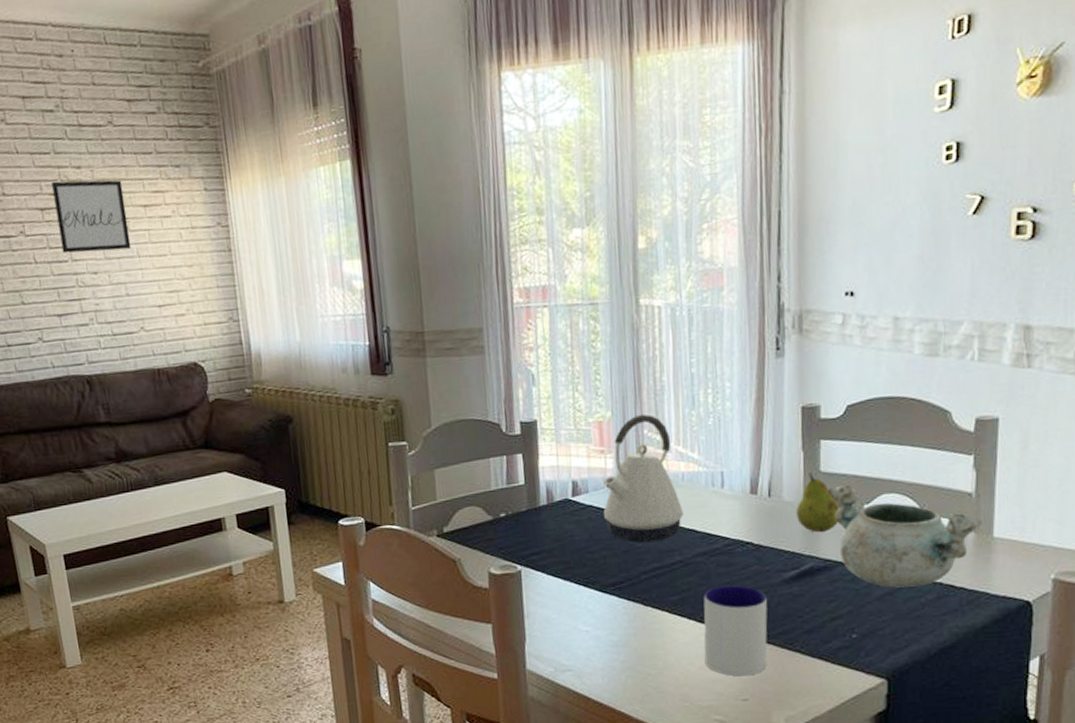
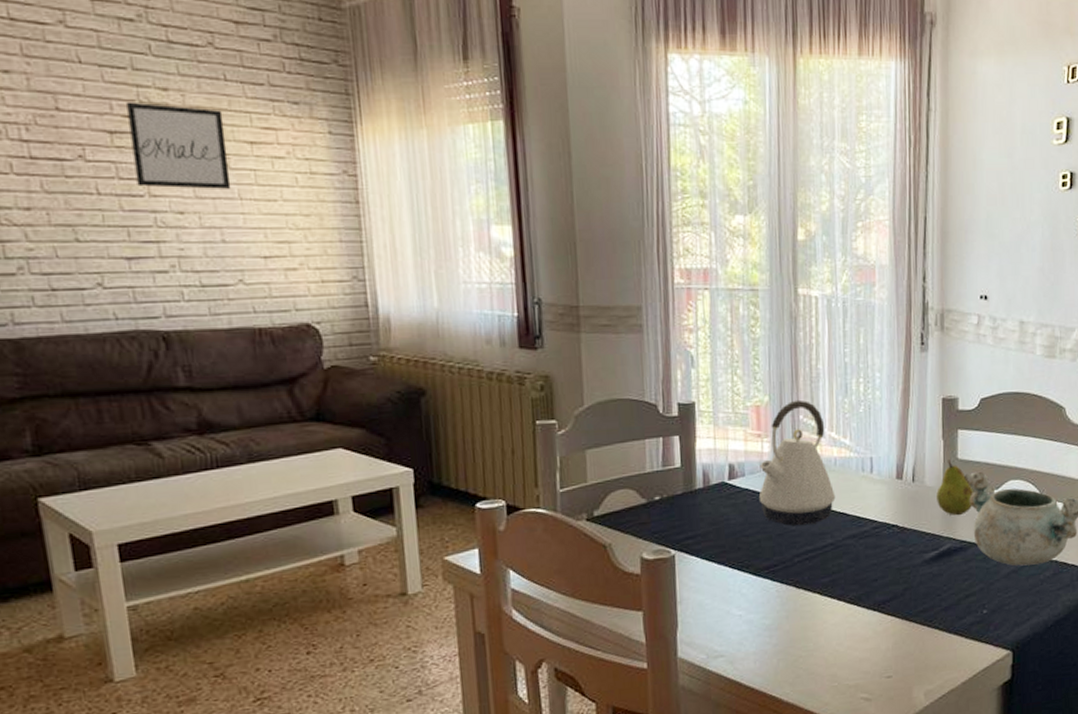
mug: present [703,585,768,677] -> none [852,566,910,655]

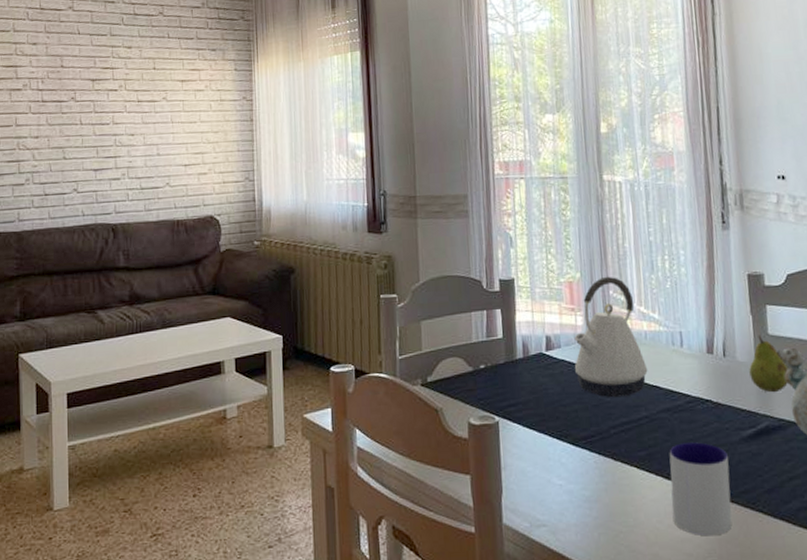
wall art: present [126,101,232,189] -> none [105,57,167,117]
mug: none [852,566,910,655] -> present [669,442,732,536]

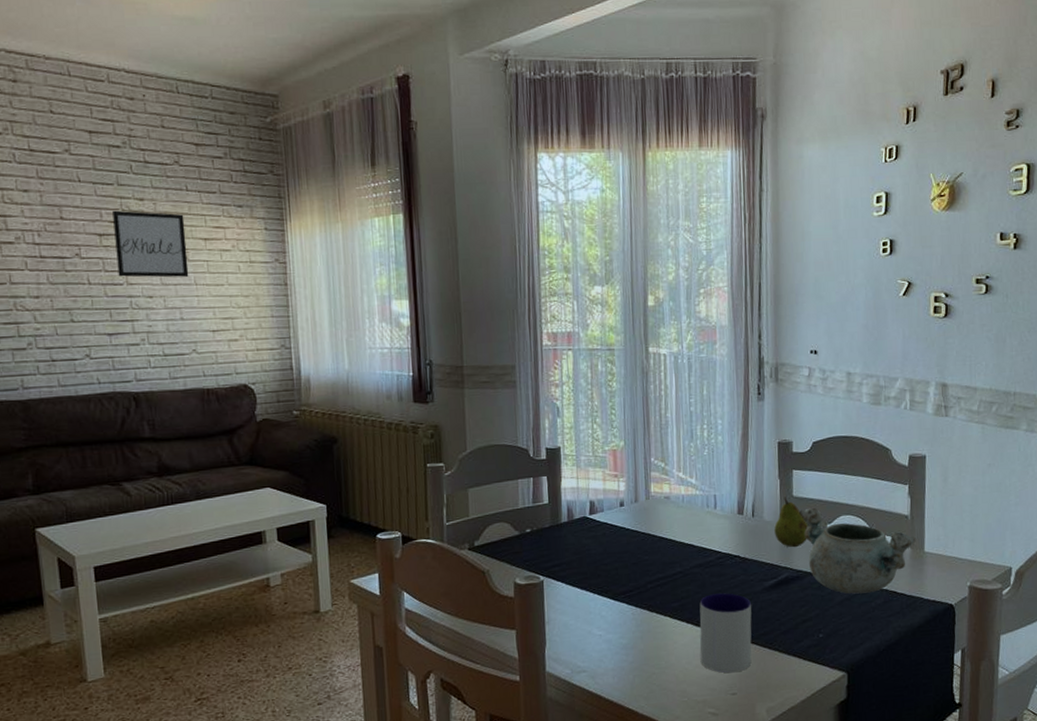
wall art: none [105,57,167,117] -> present [112,210,189,278]
kettle: present [574,276,648,398] -> none [616,444,684,556]

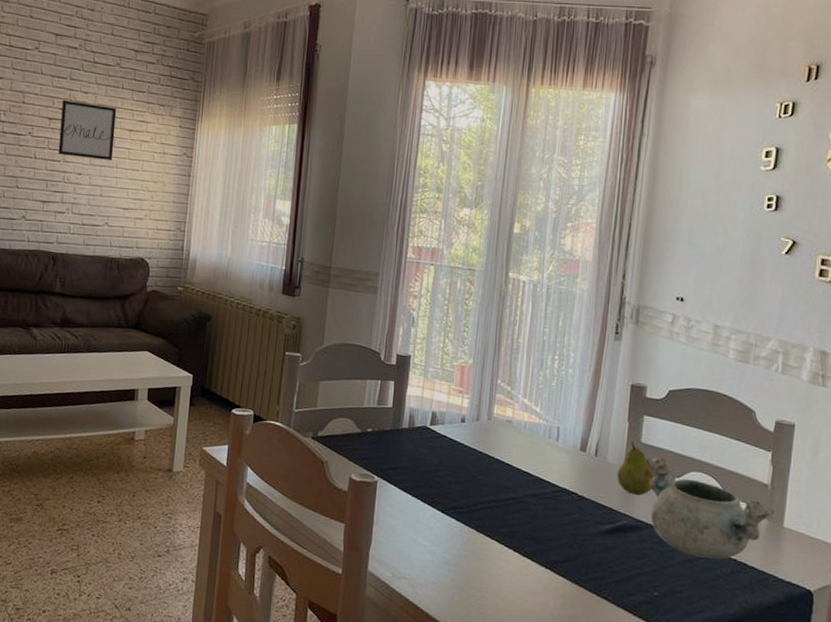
mug: present [699,593,752,673] -> none [523,527,583,613]

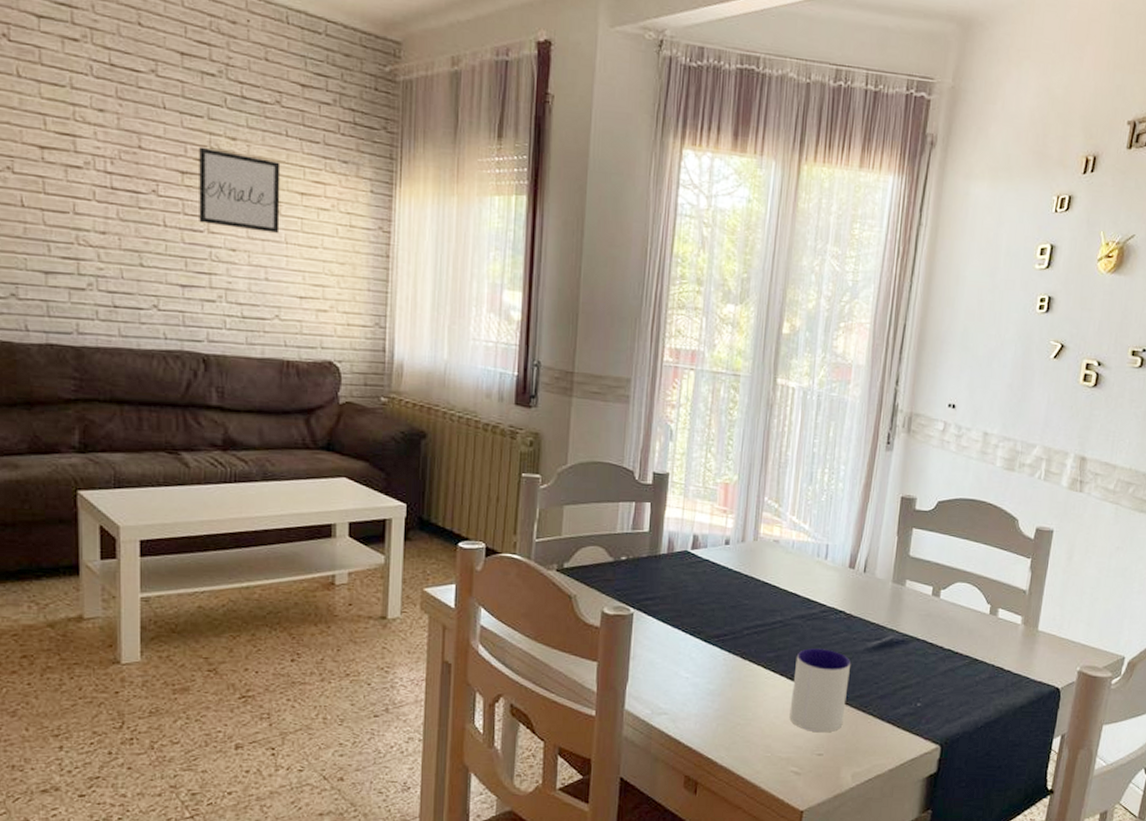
mug: none [523,527,583,613] -> present [789,648,850,733]
fruit: present [617,441,655,496] -> none [884,555,922,610]
decorative bowl: present [646,457,775,560] -> none [914,570,1031,666]

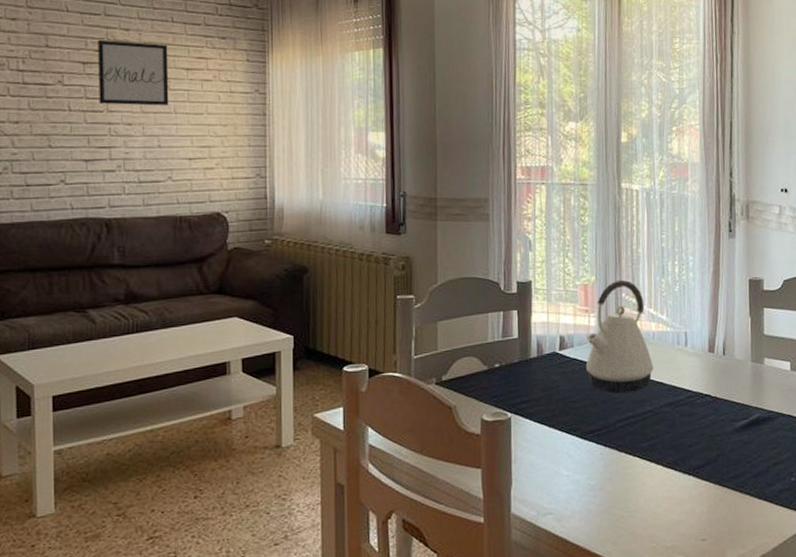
kettle: none [717,482,790,601] -> present [585,279,654,394]
mug: present [789,648,850,733] -> none [669,433,723,518]

